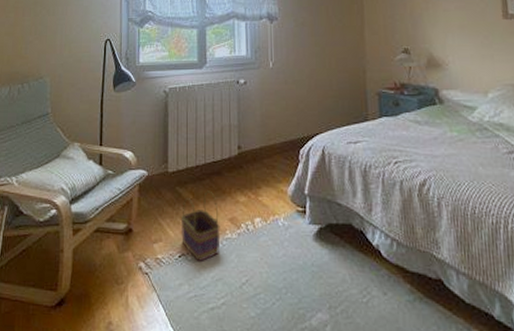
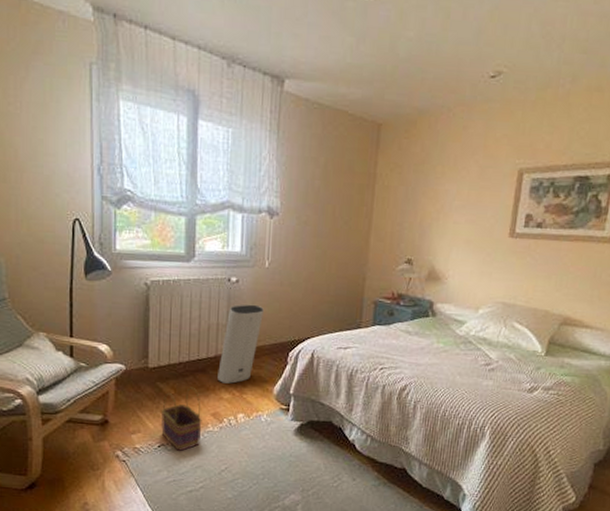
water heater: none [233,104,272,186] -> present [217,304,264,384]

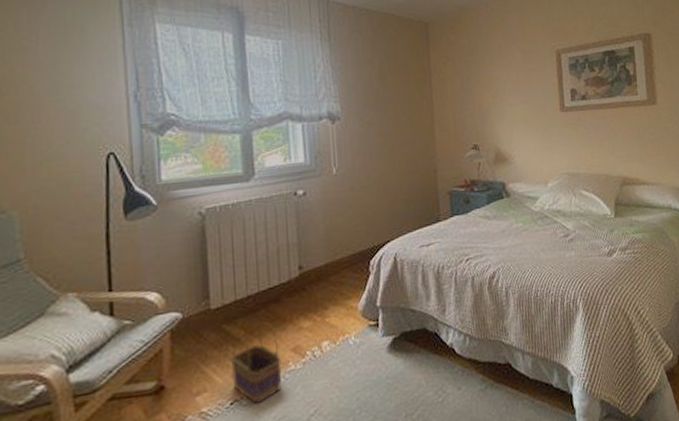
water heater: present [217,304,264,384] -> none [293,215,337,310]

